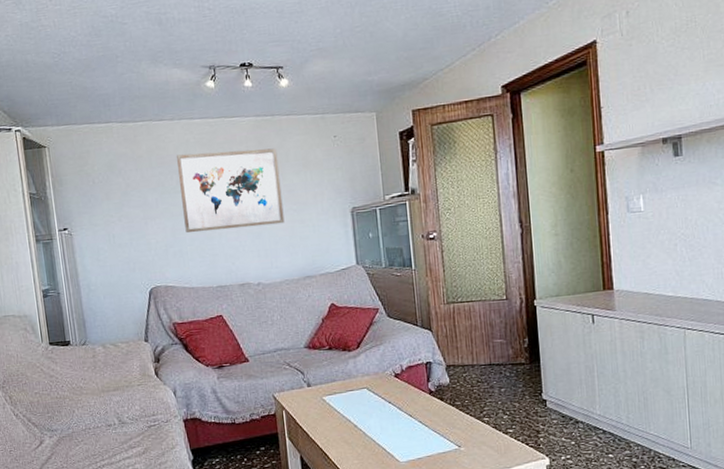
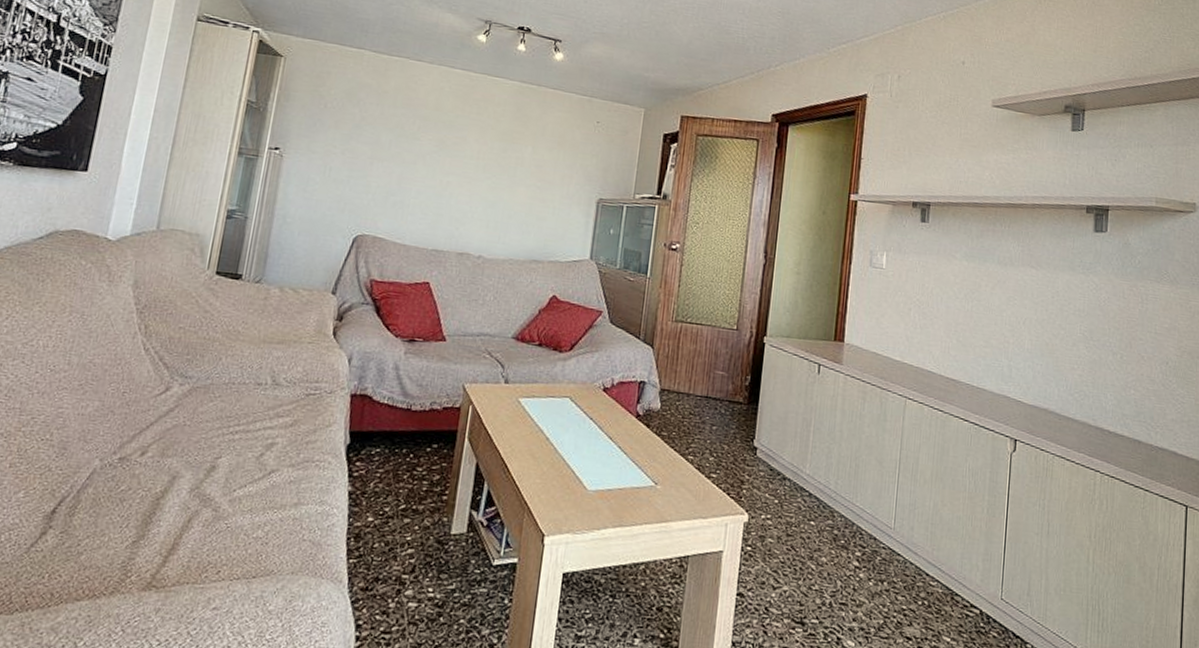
wall art: present [176,148,285,233] -> none [413,100,535,199]

